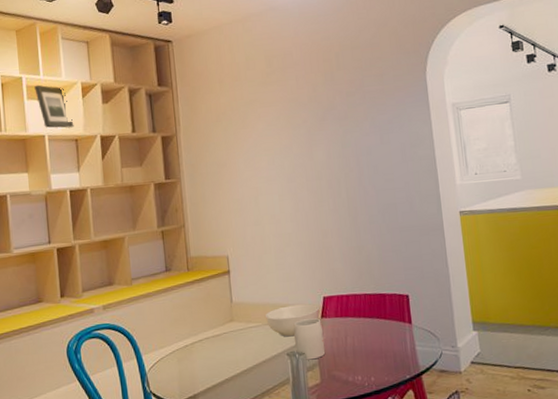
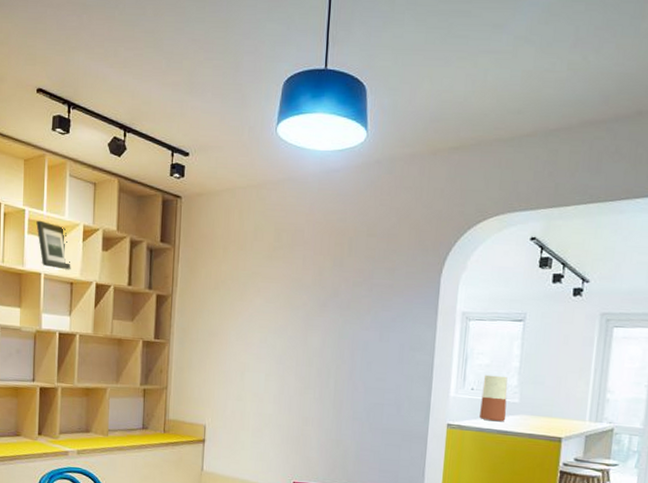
vase: none [484,156,513,202] -> present [479,374,508,422]

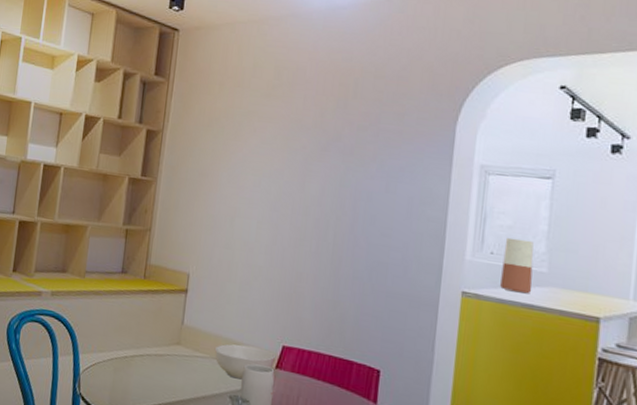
picture frame: present [36,220,71,270] -> none [31,48,62,100]

